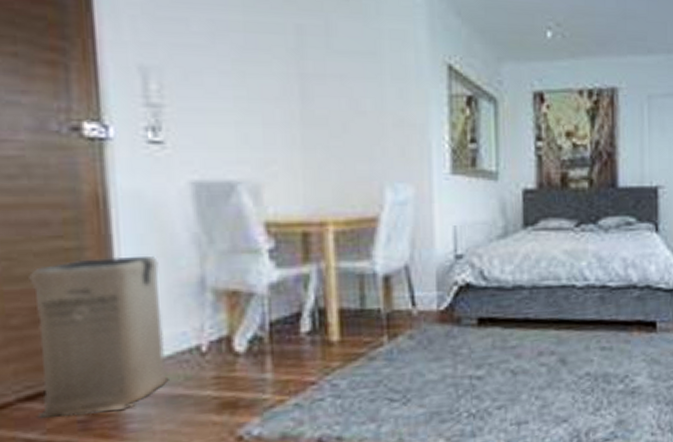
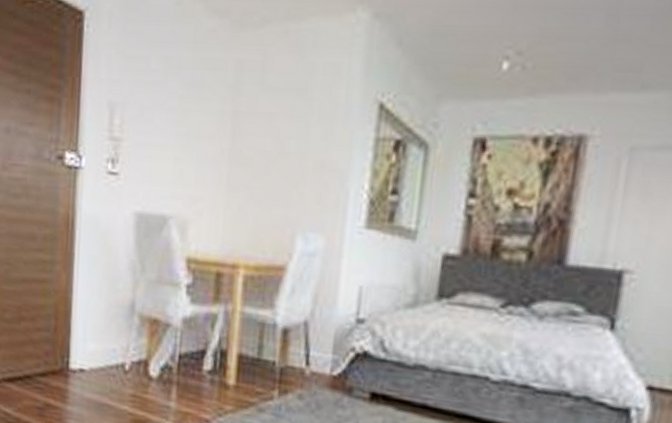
laundry basket: present [29,255,169,419] -> none [13,272,103,406]

